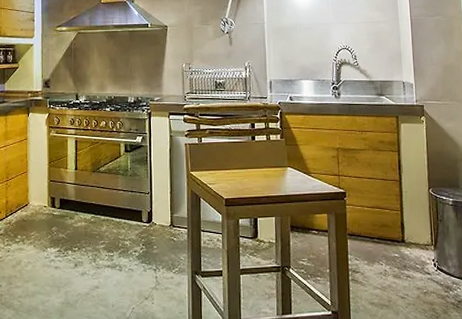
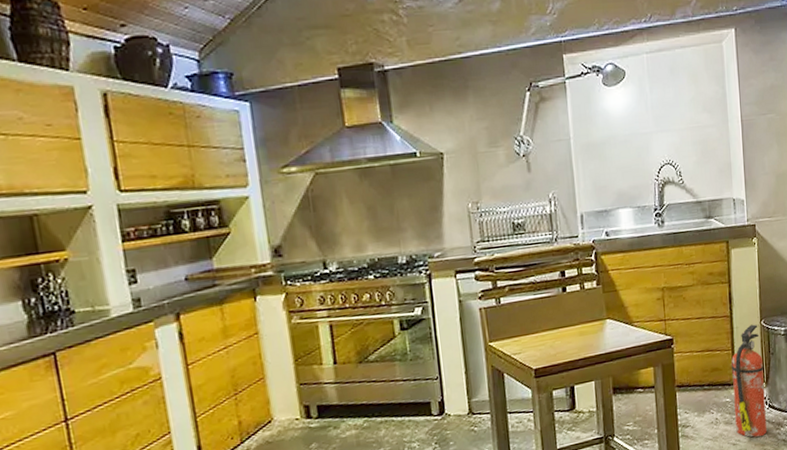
fire extinguisher: none [400,191,435,295] -> present [731,324,767,438]

